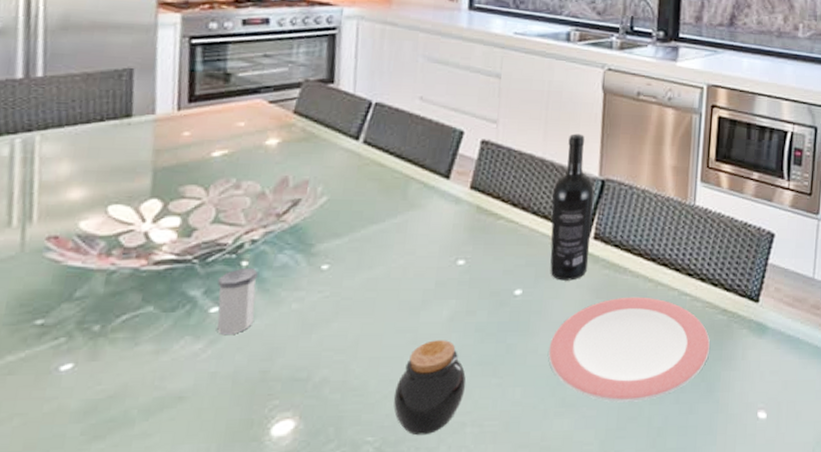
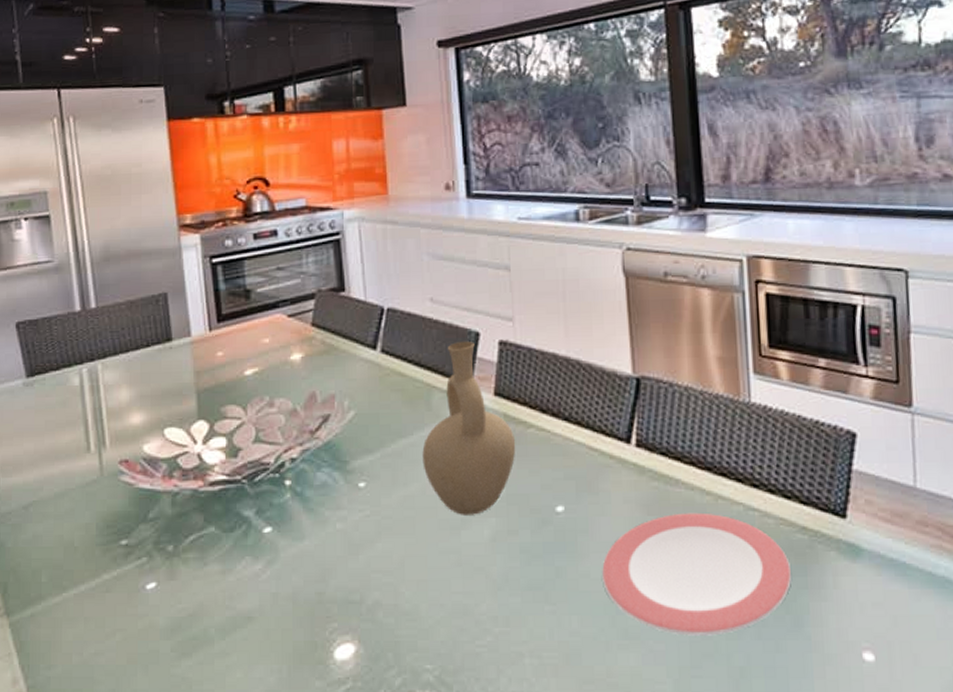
salt shaker: present [217,269,258,334] -> none [267,488,304,555]
vase: none [390,139,485,297] -> present [422,342,516,515]
jar: present [393,340,466,436] -> none [446,562,518,665]
wine bottle: present [550,133,594,281] -> none [583,326,634,495]

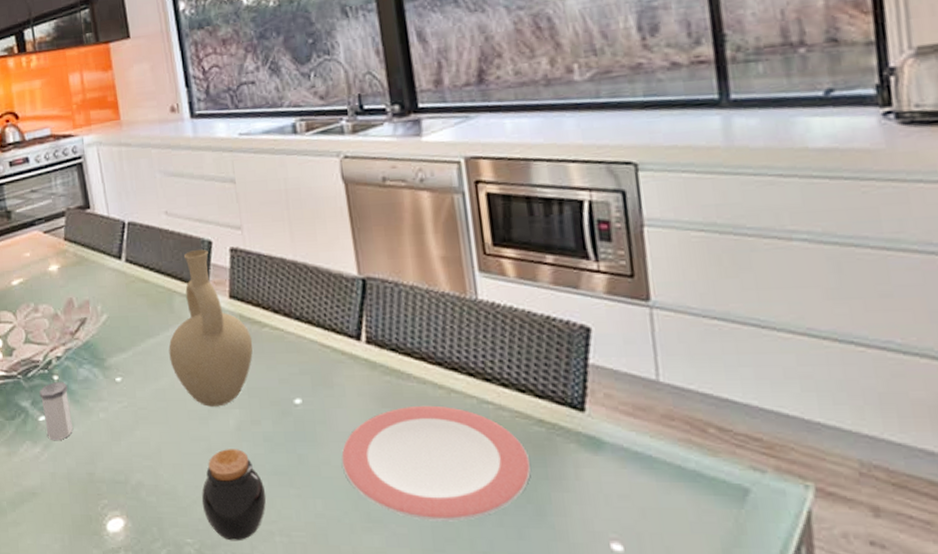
salt shaker: none [267,488,304,555] -> present [39,382,74,440]
jar: none [446,562,518,665] -> present [201,449,267,541]

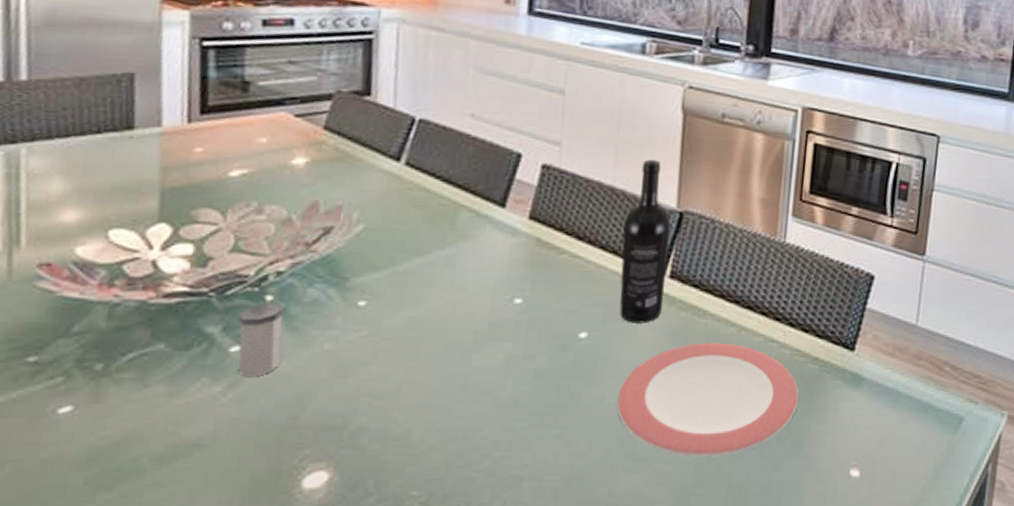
vase: present [168,250,253,407] -> none [437,162,546,339]
jar: present [201,449,267,541] -> none [441,387,524,490]
wine bottle: none [312,231,366,389] -> present [619,159,671,324]

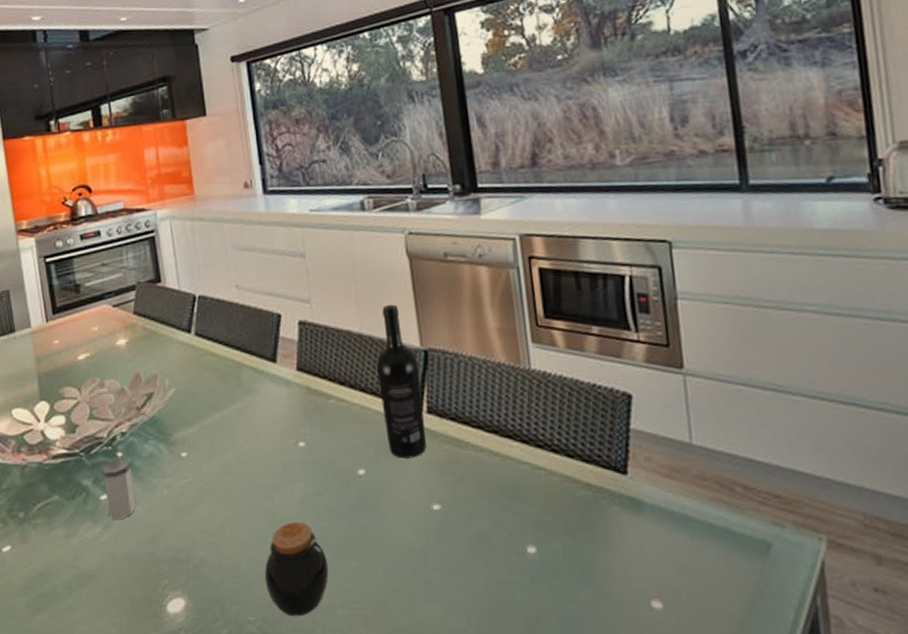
jar: none [441,387,524,490] -> present [264,522,329,617]
plate: present [616,342,799,457] -> none [402,472,579,587]

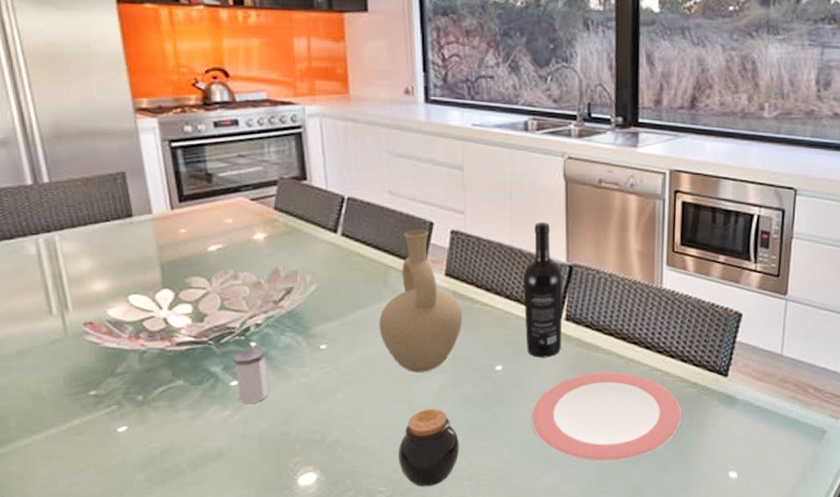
vase: none [235,323,319,480] -> present [379,230,463,372]
plate: none [402,472,579,587] -> present [531,372,682,463]

